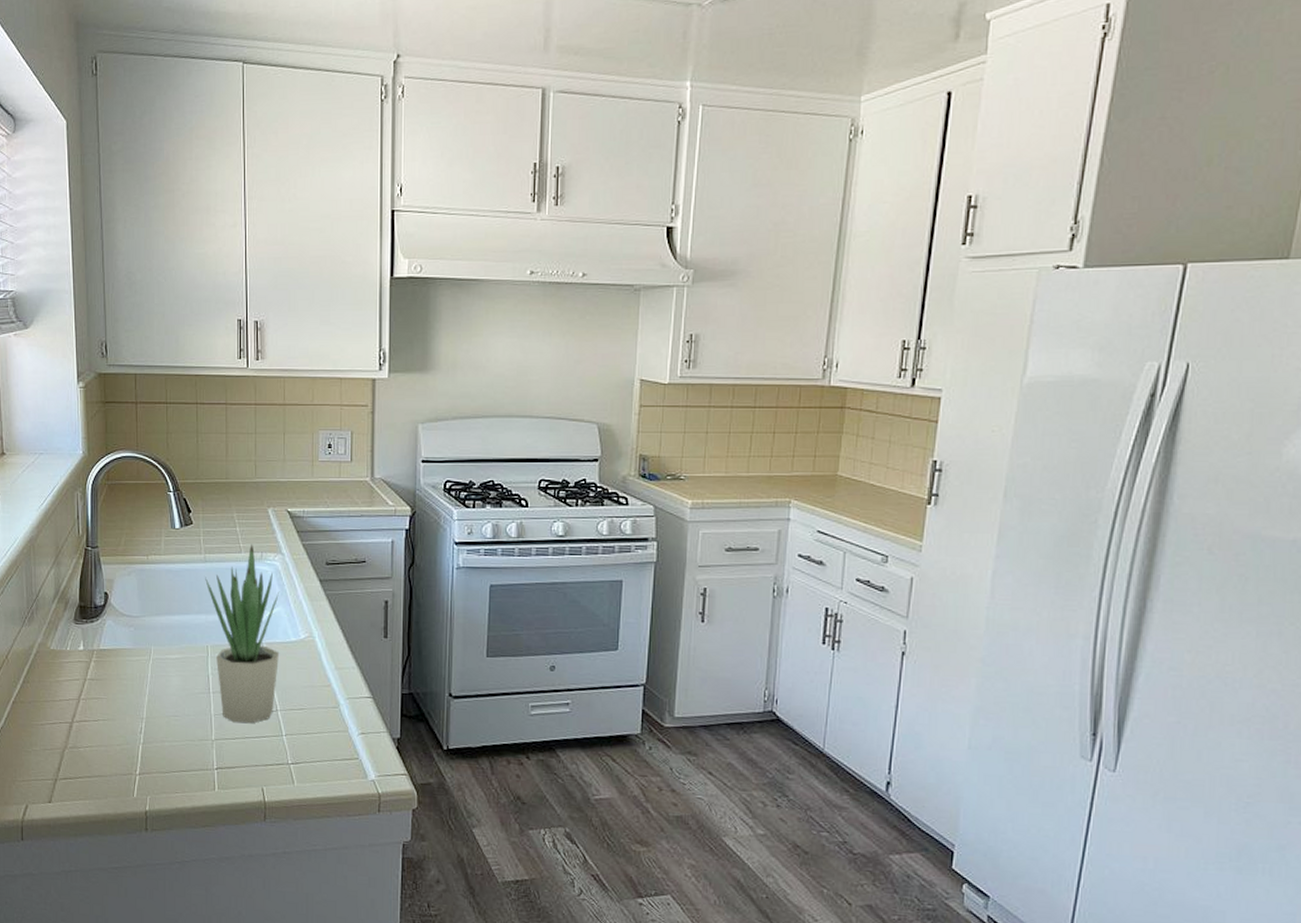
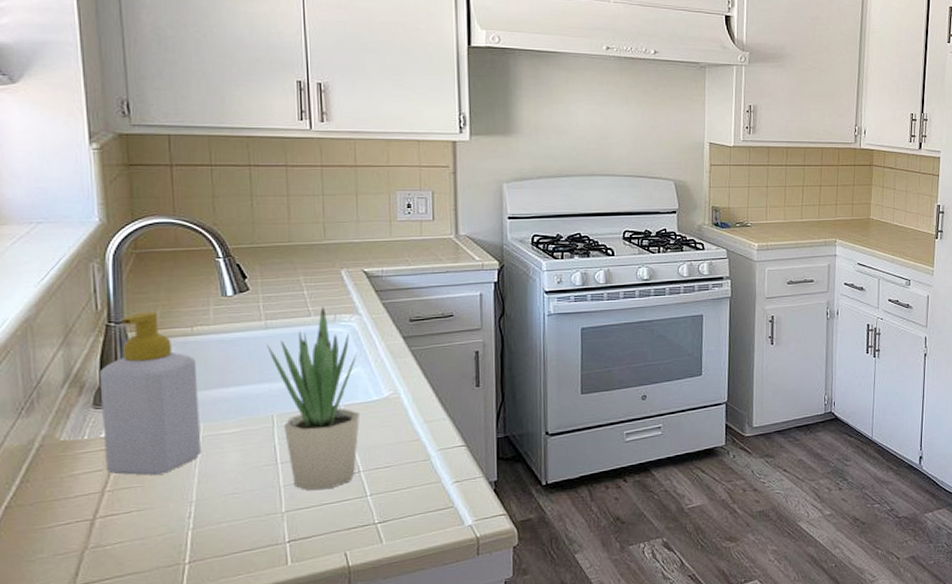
soap bottle: none [79,539,152,690] -> present [99,311,202,476]

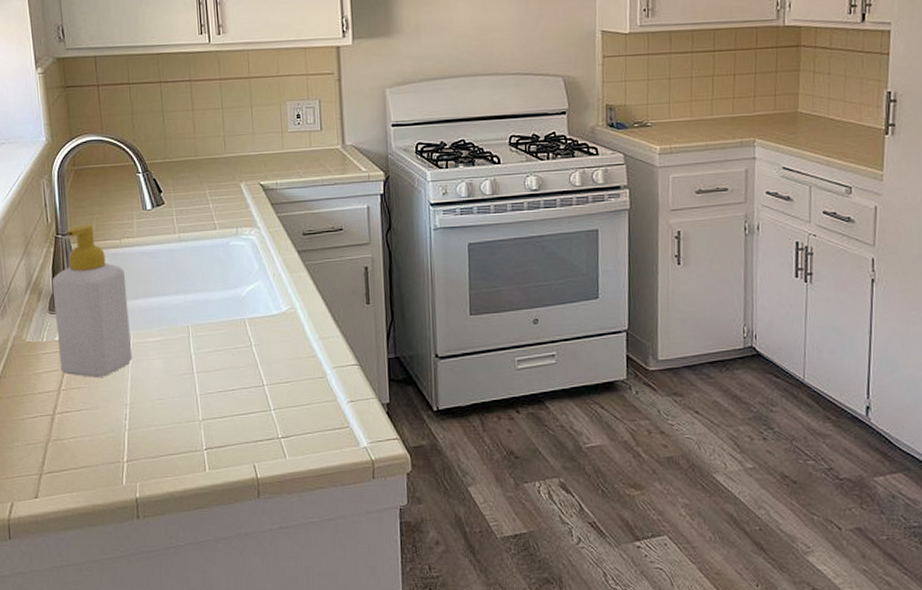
potted plant: present [267,306,361,491] -> none [181,219,263,401]

